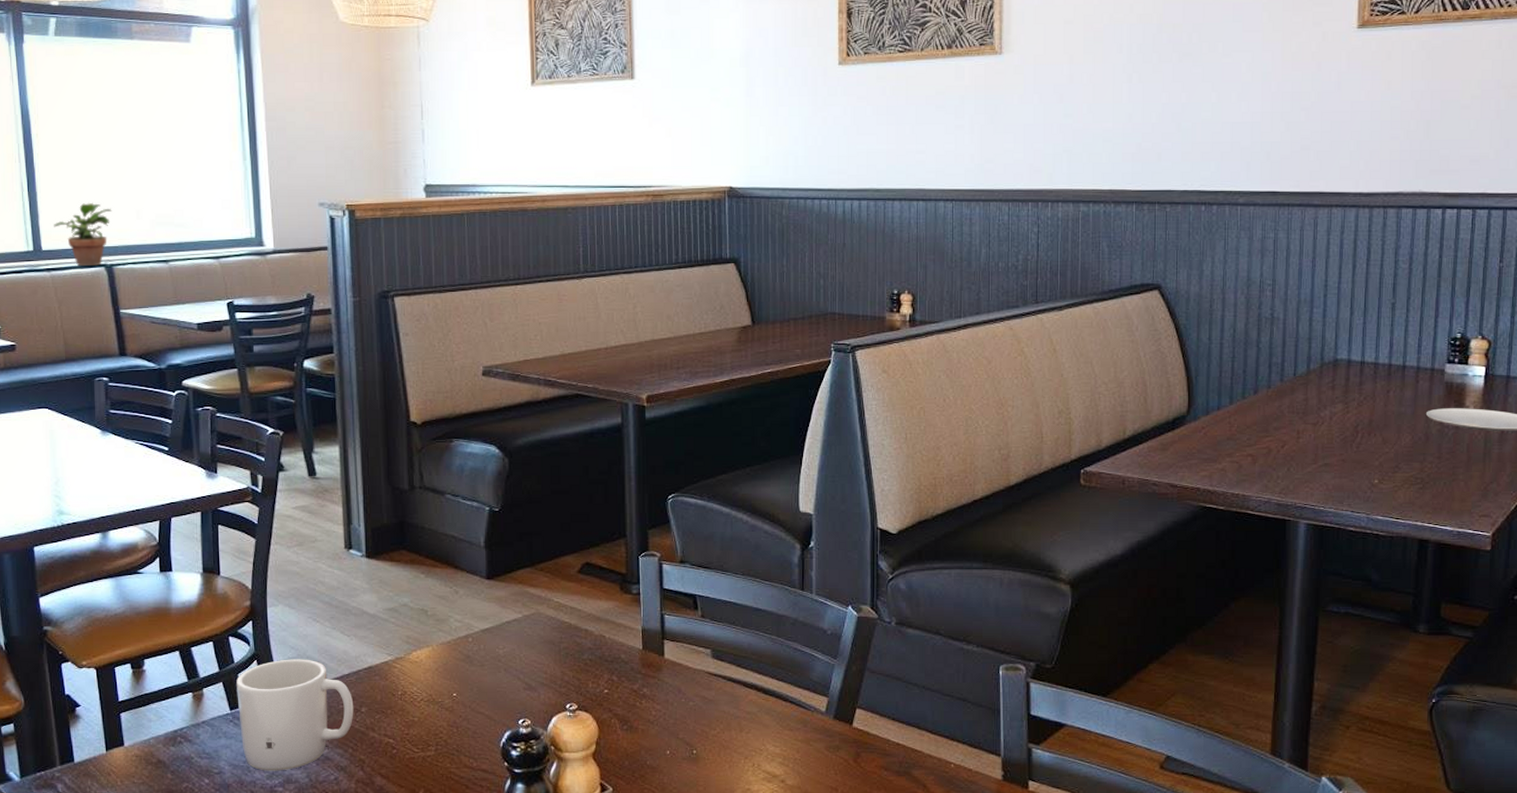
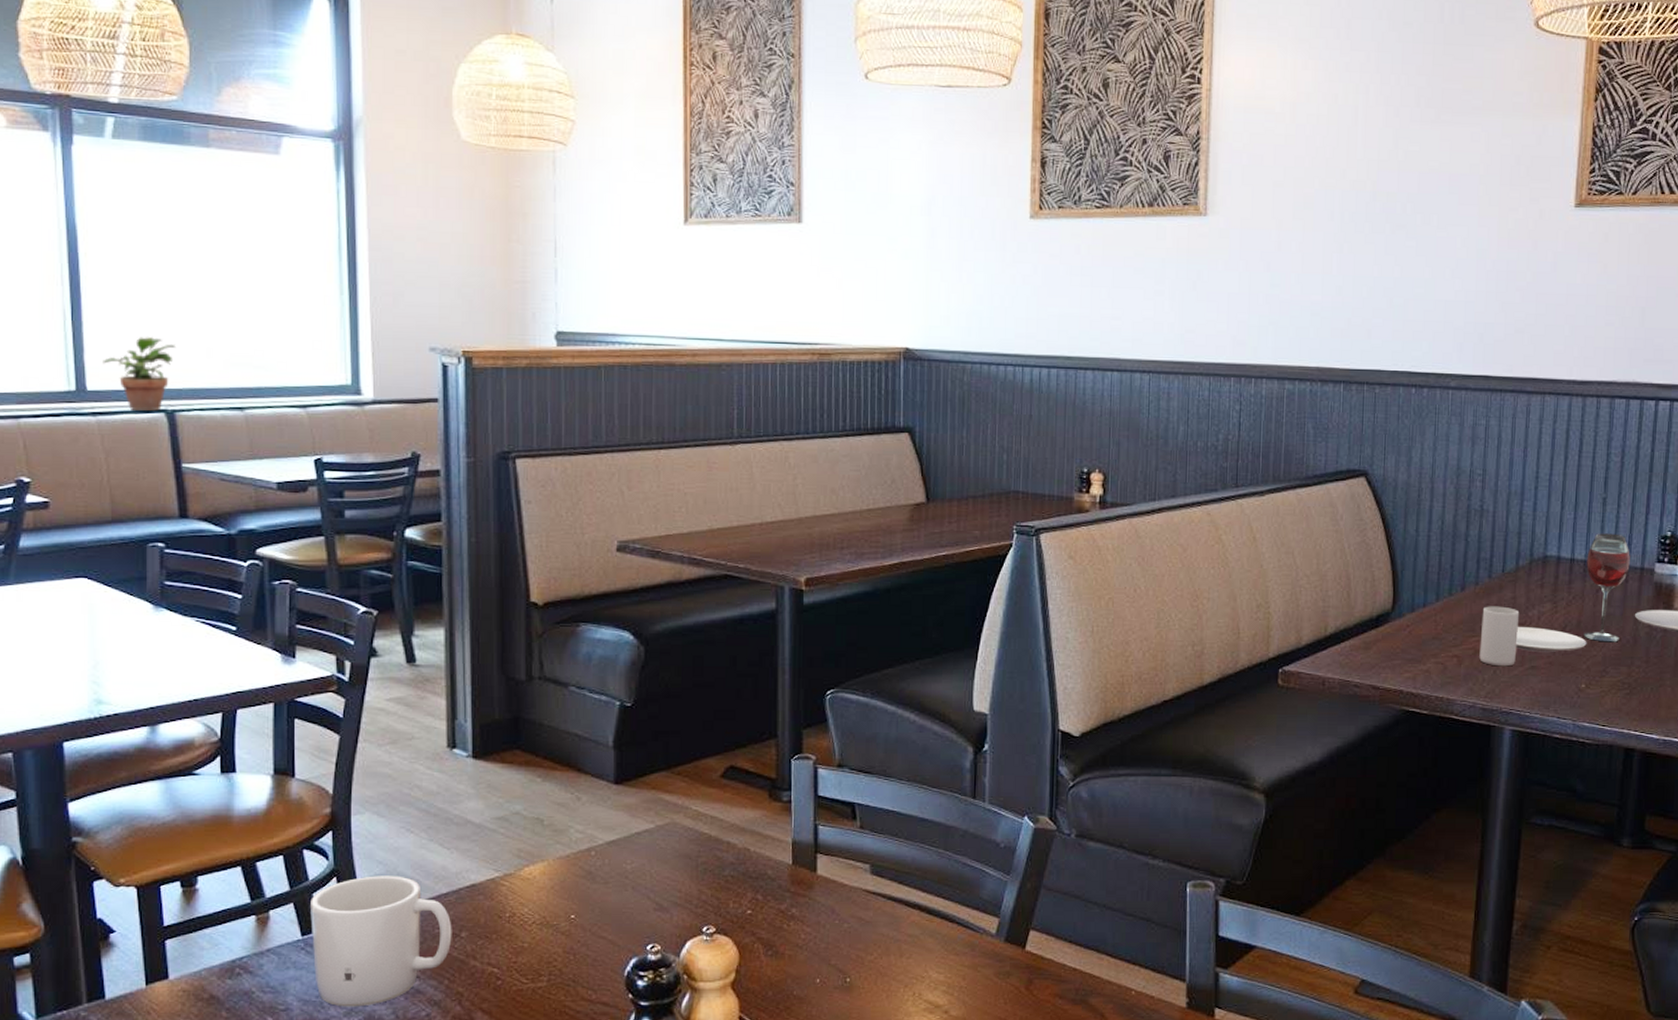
cup: none [1273,408,1312,464] -> present [1479,606,1520,667]
plate: none [1309,427,1379,451] -> present [1516,627,1587,653]
wineglass: none [1375,337,1420,440] -> present [1584,533,1630,642]

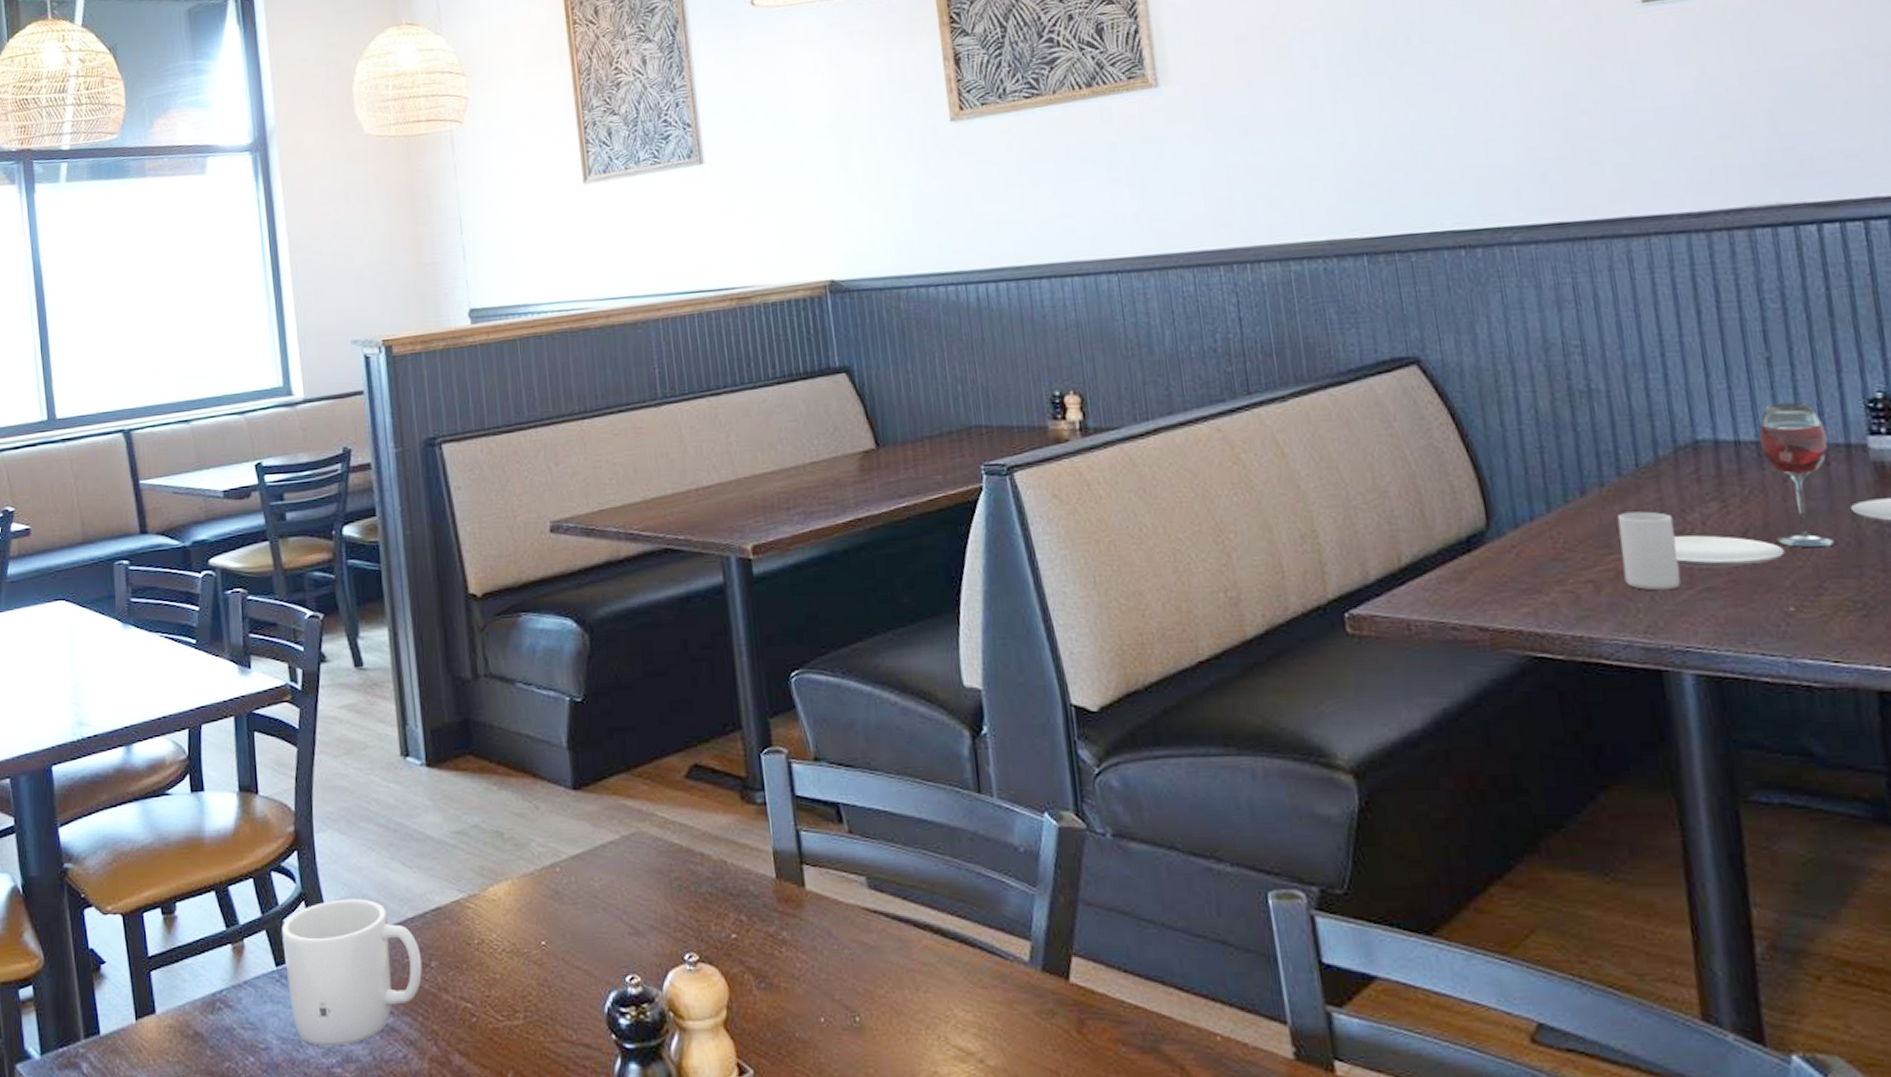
potted plant: present [103,337,177,411] -> none [68,361,129,433]

